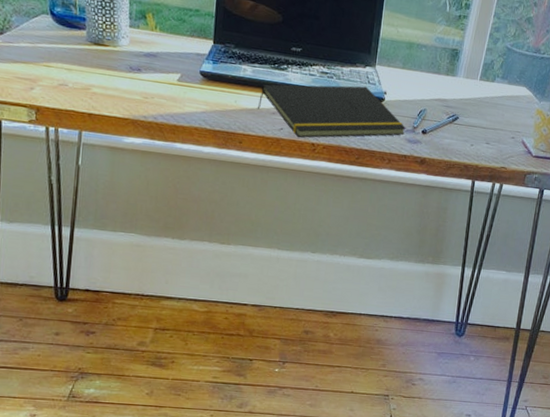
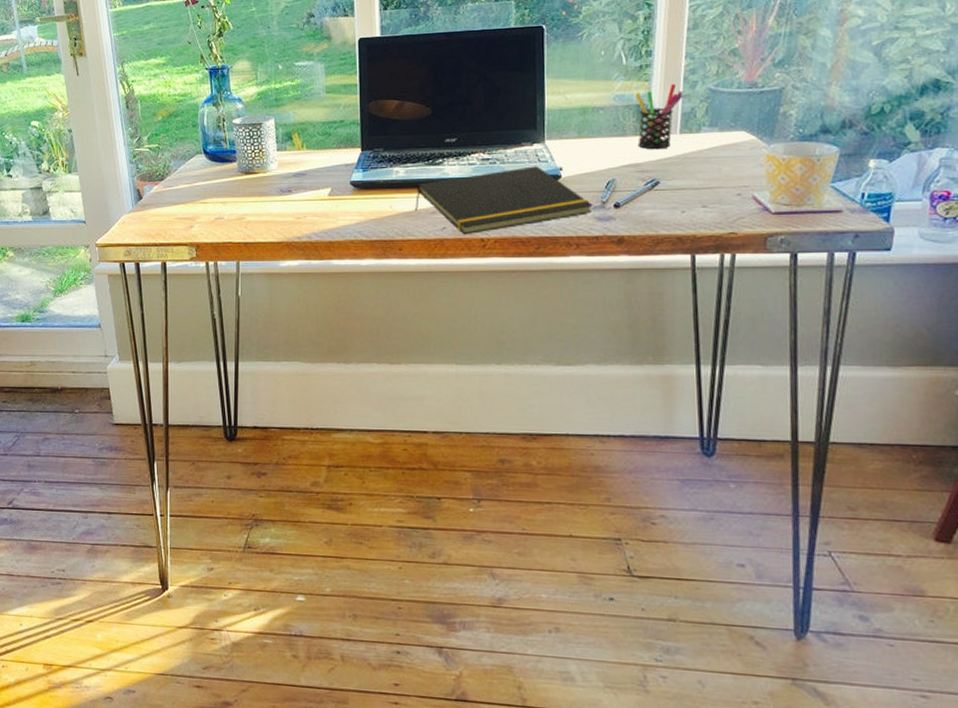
pen holder: none [447,36,488,91] -> present [634,83,683,149]

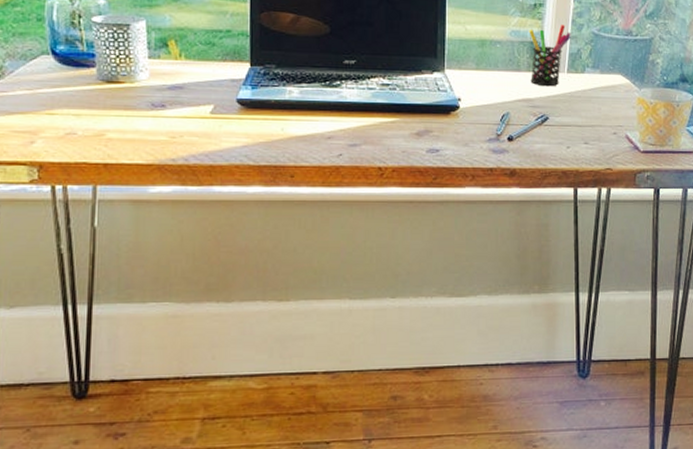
notepad: present [414,166,593,235] -> none [308,95,488,163]

